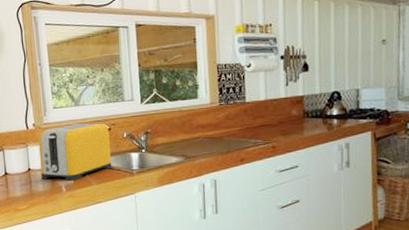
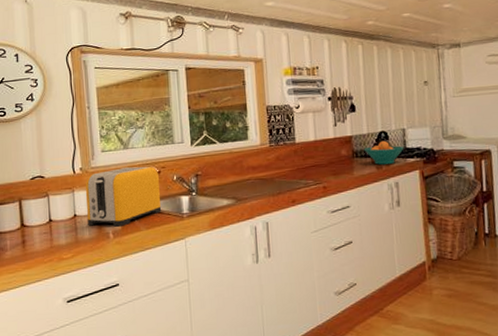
fruit bowl: none [315,101,357,125] -> present [364,140,404,165]

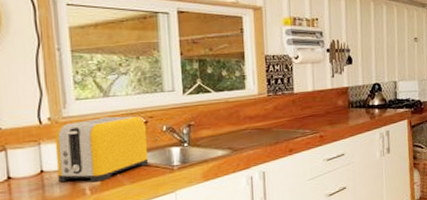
fruit bowl: present [364,140,404,165] -> none [359,92,395,115]

